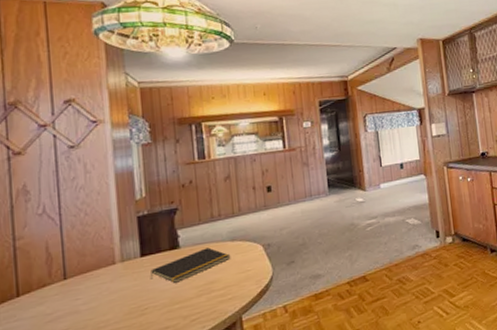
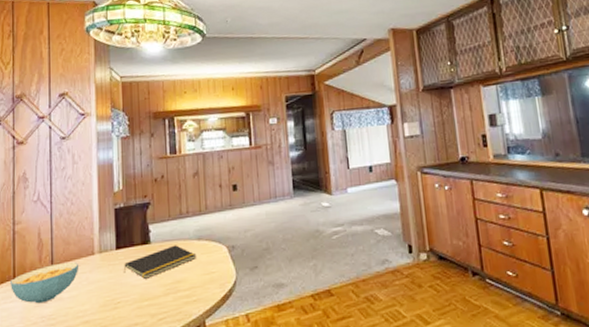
cereal bowl: none [13,273,98,320] -> present [10,262,80,304]

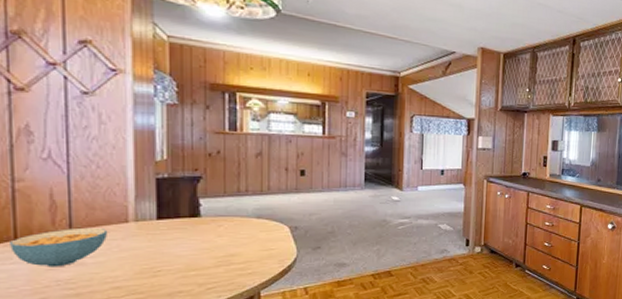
notepad: present [123,245,197,279] -> none [165,221,255,250]

